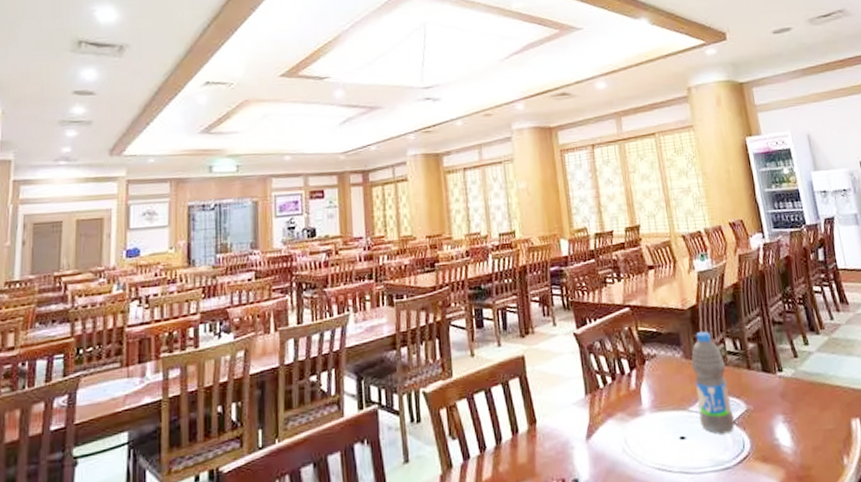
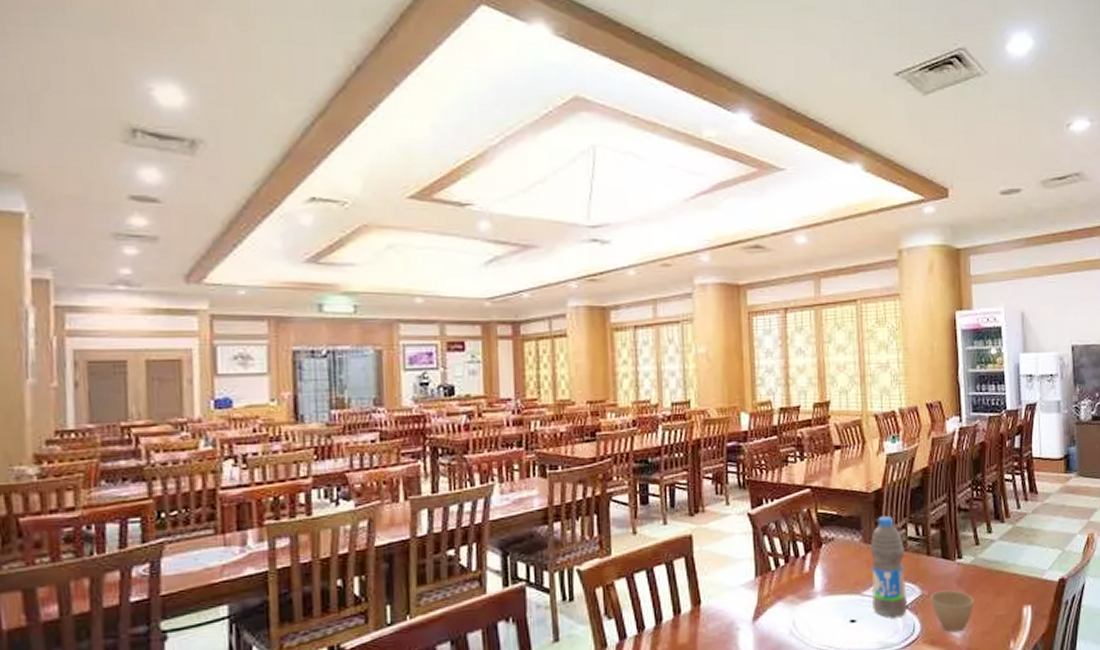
cup: none [756,404,801,448] -> present [930,590,974,632]

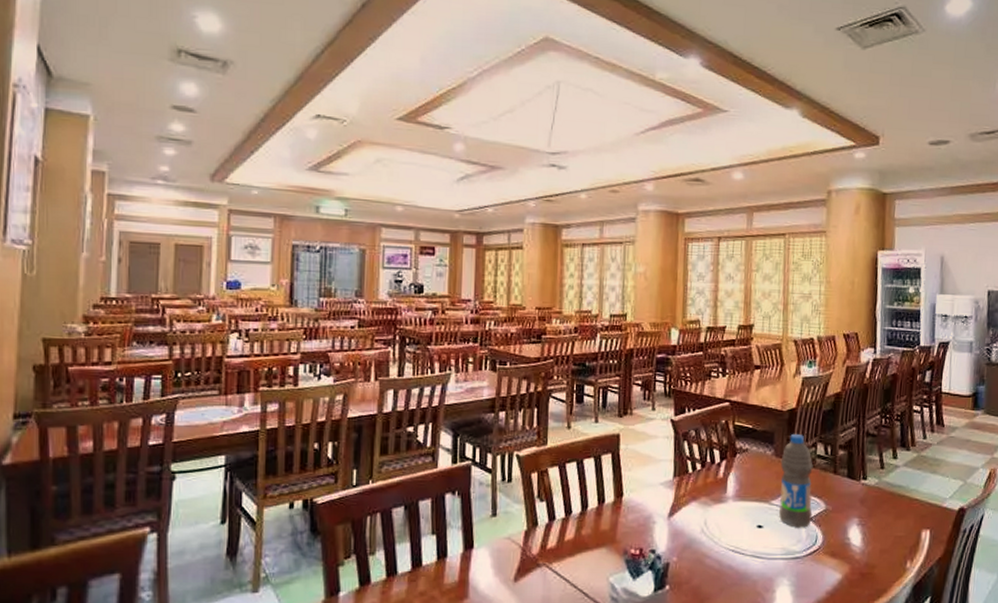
cup: present [930,590,974,632] -> none [834,507,875,547]

